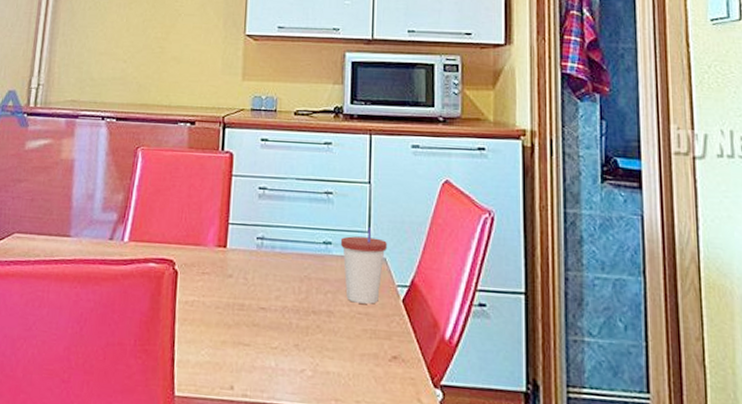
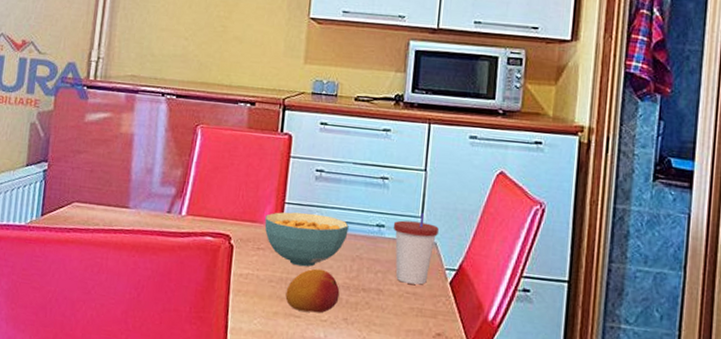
cereal bowl: none [209,232,295,291] -> present [264,212,349,267]
fruit: none [233,292,289,340] -> present [285,268,340,313]

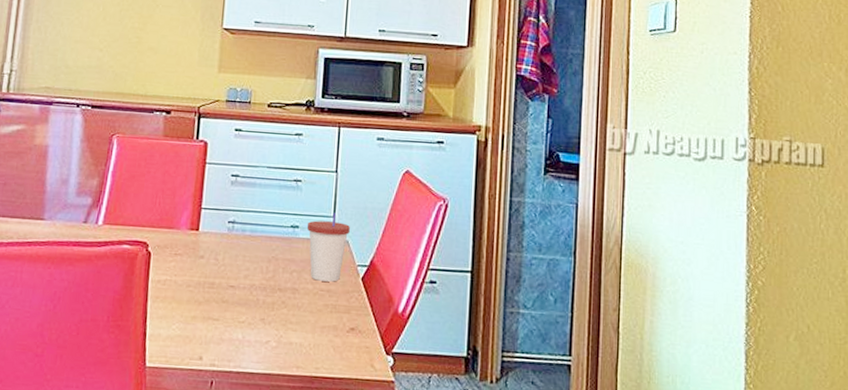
cereal bowl: present [264,212,349,267] -> none [182,217,264,270]
fruit: present [285,268,340,313] -> none [203,271,257,315]

